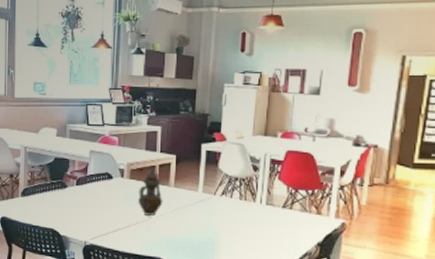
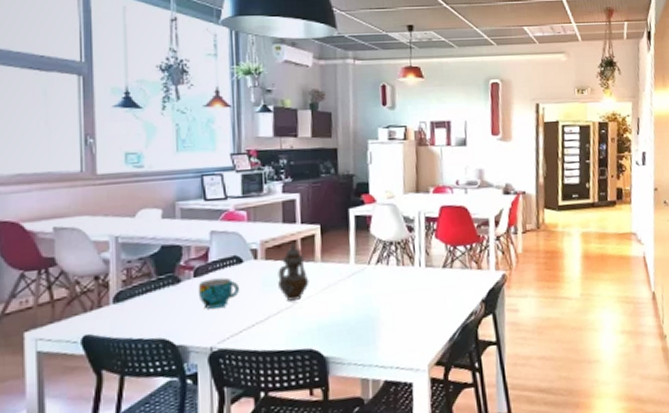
cup: none [78,188,109,212] -> present [198,277,240,309]

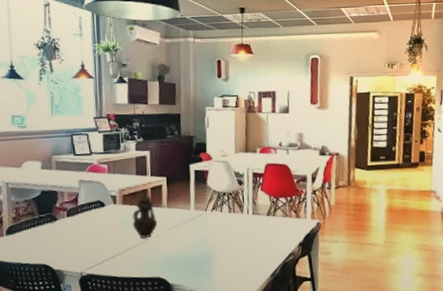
cup: present [198,277,240,309] -> none [70,218,103,242]

